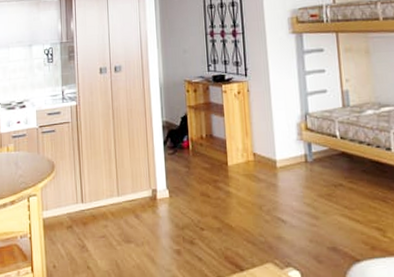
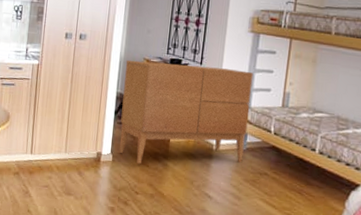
sideboard: none [166,75,312,196] -> present [118,59,254,164]

